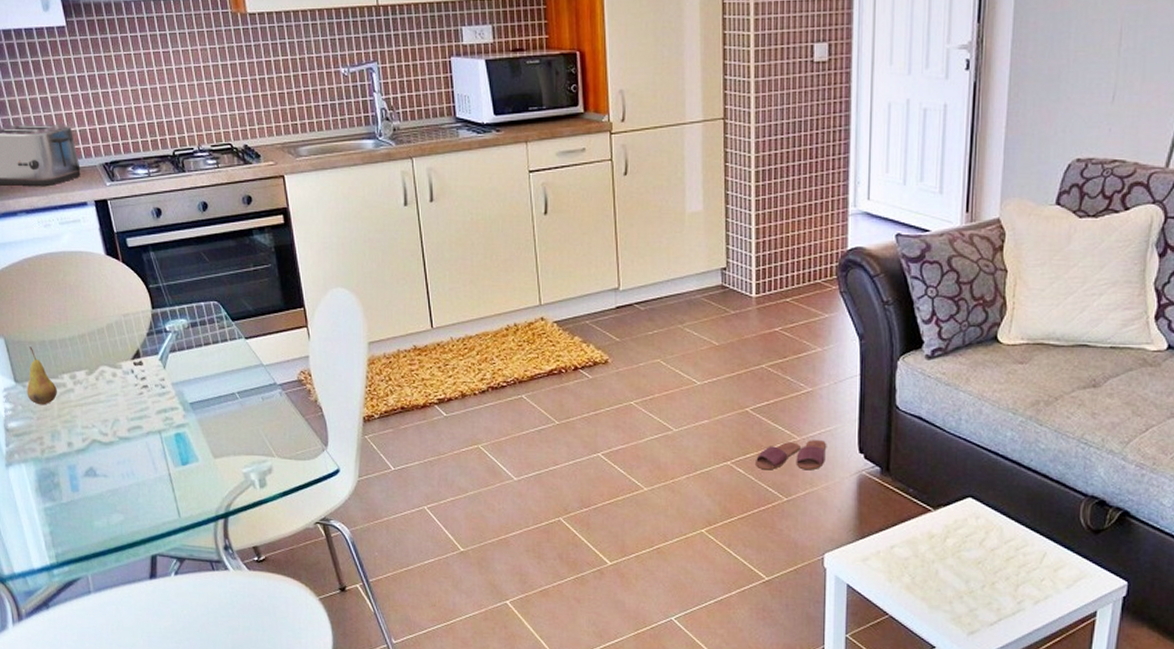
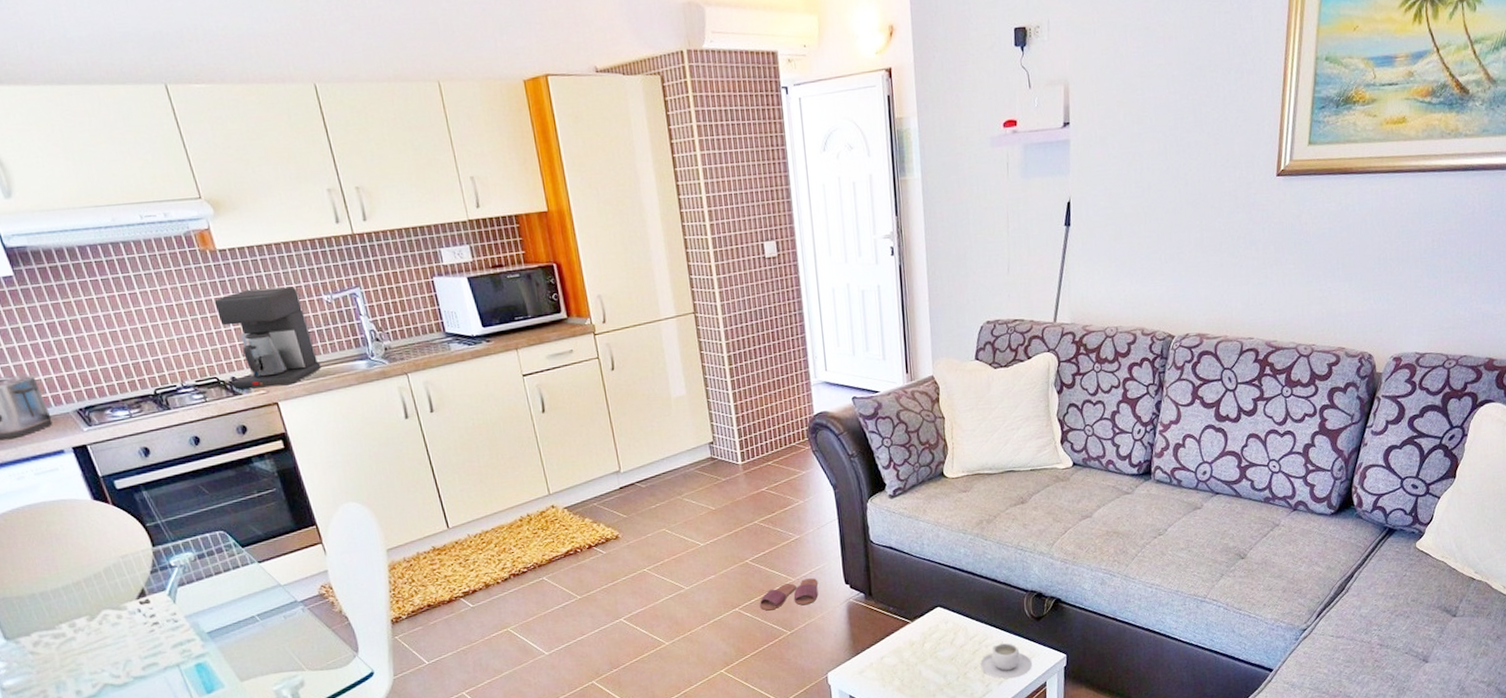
fruit: present [26,347,57,405] -> none [17,602,57,659]
coffee maker: none [238,56,329,159] -> present [214,286,321,389]
teacup: none [1014,555,1081,600] -> present [980,643,1032,679]

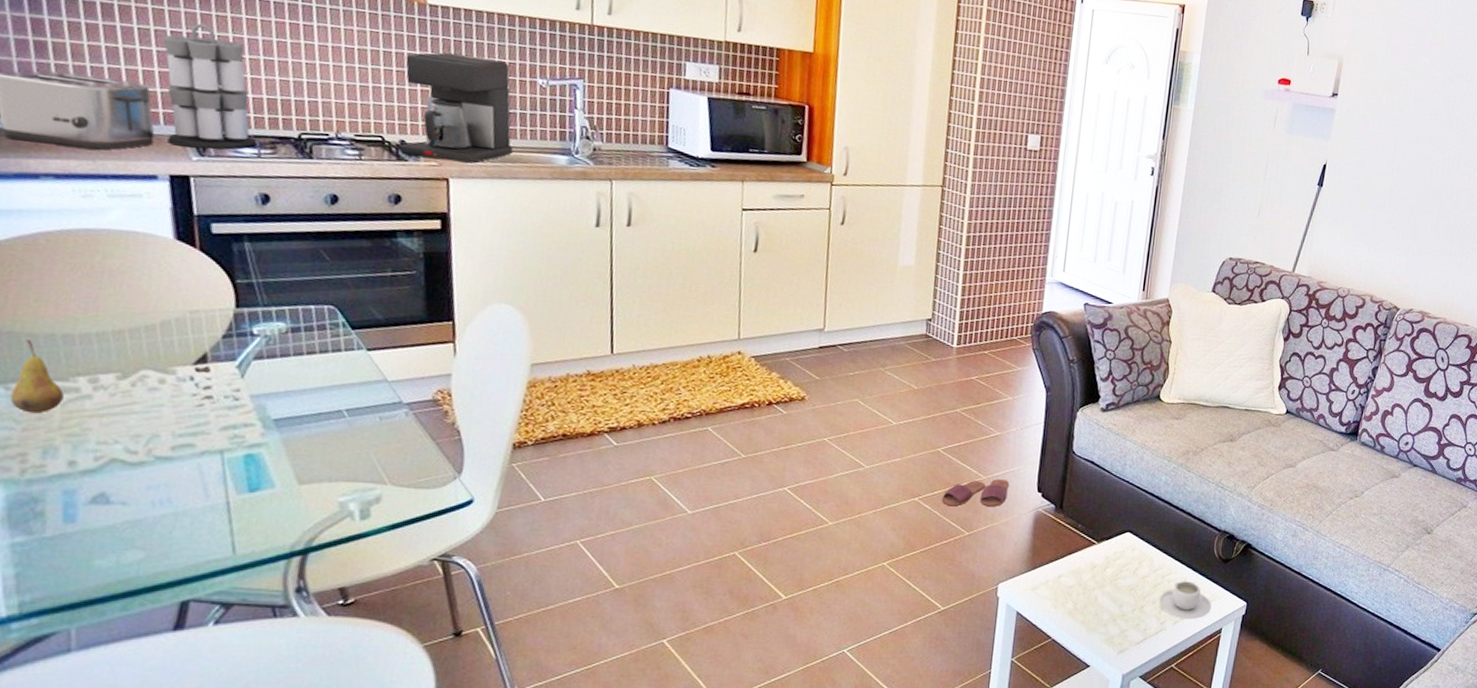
fruit: none [17,602,57,659] -> present [10,340,64,414]
spice rack: none [31,312,127,422] -> present [163,23,257,151]

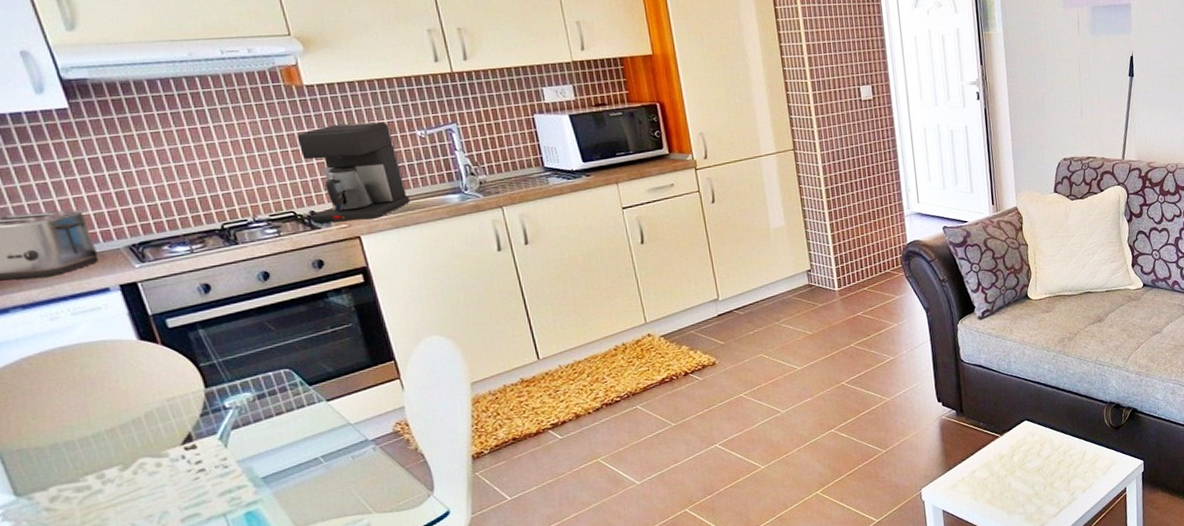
fruit: present [10,340,64,414] -> none [33,453,79,516]
spice rack: present [163,23,257,151] -> none [83,145,188,258]
slippers: present [942,479,1009,507] -> none [855,397,912,431]
teacup: present [1159,581,1211,620] -> none [1065,452,1113,487]

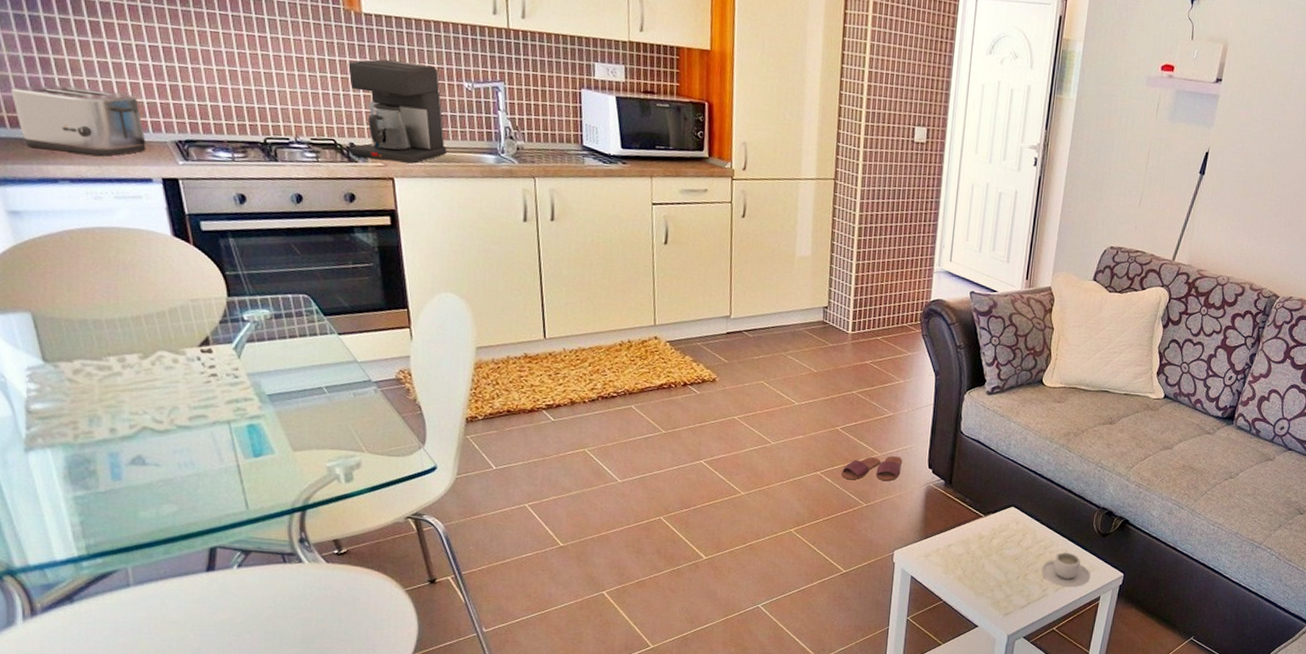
slippers: none [855,397,912,431] -> present [842,456,902,481]
teacup: none [1065,452,1113,487] -> present [1041,552,1090,588]

